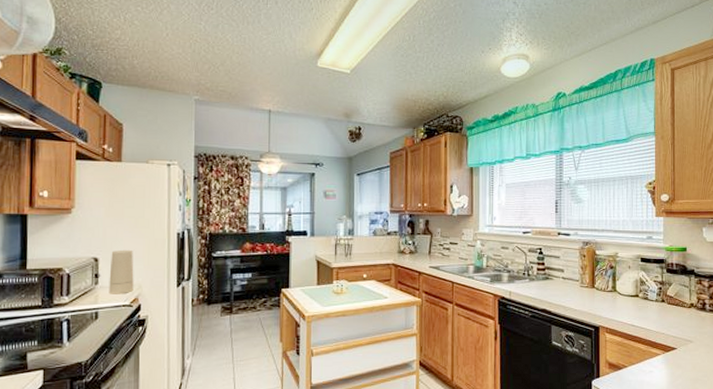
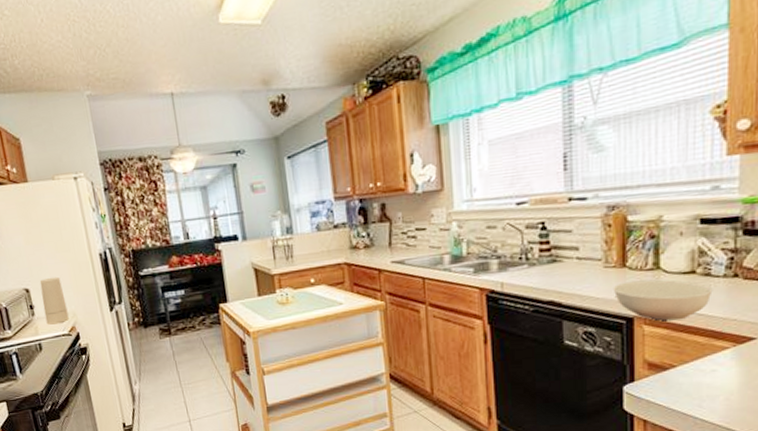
bowl: none [586,299,649,331] -> present [613,279,713,321]

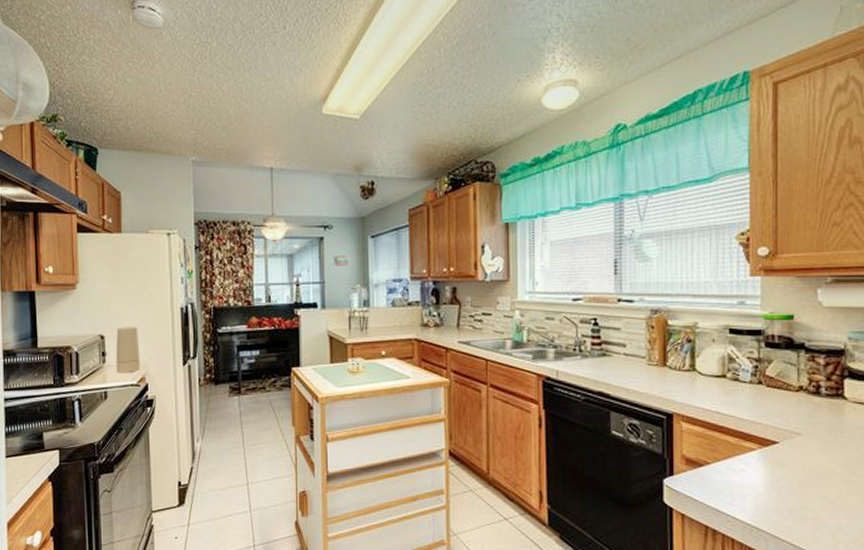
bowl: present [613,279,713,321] -> none [655,380,741,420]

